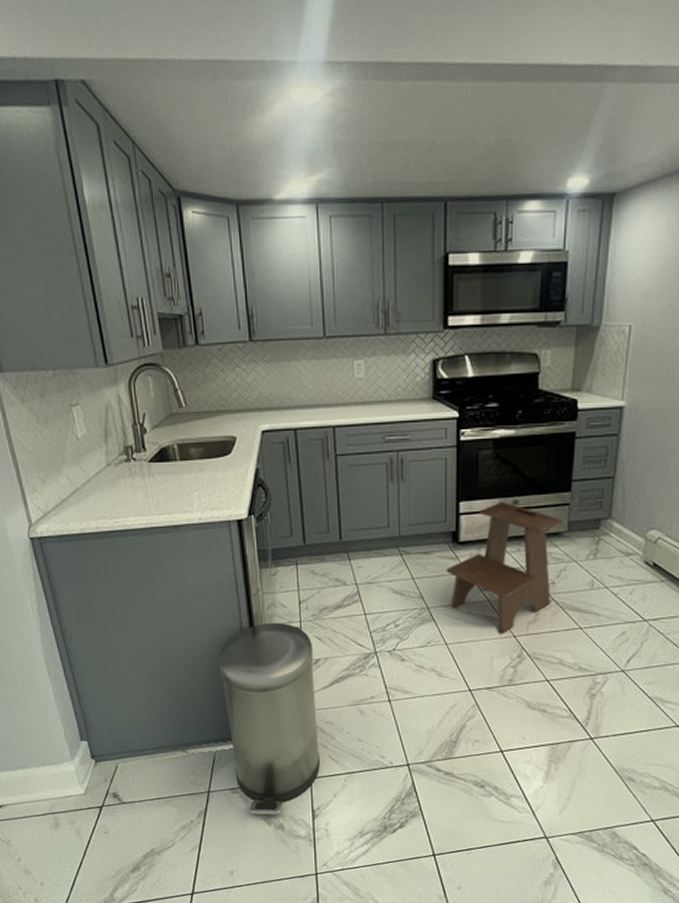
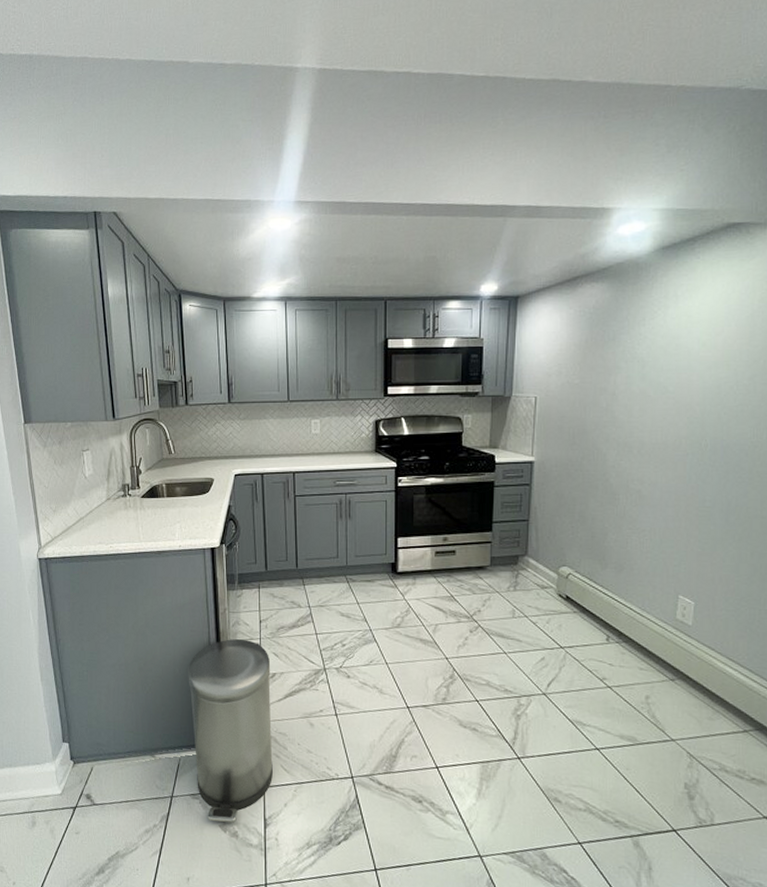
step stool: present [446,502,563,634] -> none [386,539,486,656]

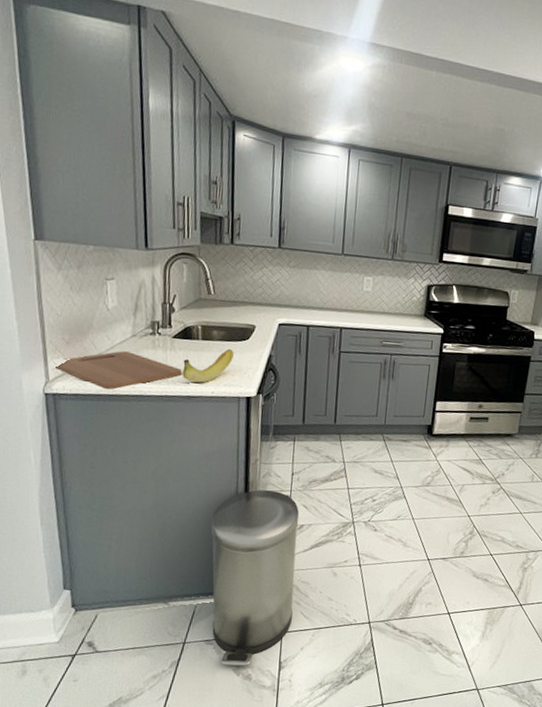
cutting board: none [45,514,152,551] -> present [54,351,183,390]
fruit: none [152,502,196,538] -> present [182,348,234,383]

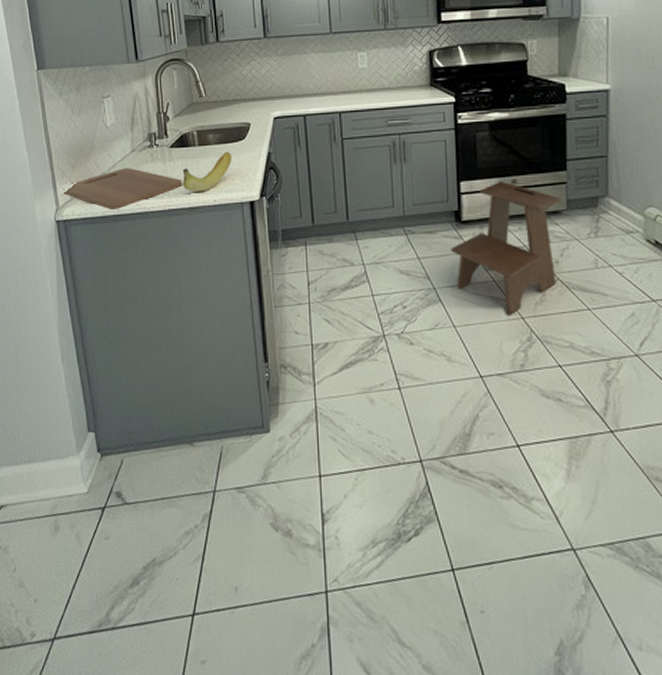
pedal bin: present [210,489,300,666] -> none [228,305,329,519]
step stool: none [419,405,516,514] -> present [450,182,562,316]

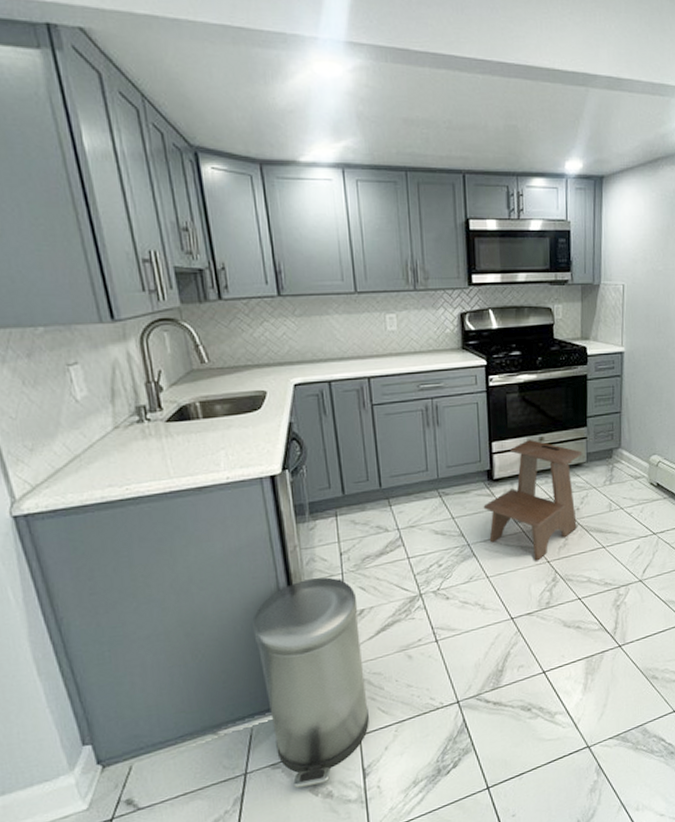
cutting board: present [63,168,183,211] -> none [19,447,186,499]
fruit: present [183,151,232,192] -> none [184,423,246,470]
pedal bin: none [228,305,329,519] -> present [252,577,369,789]

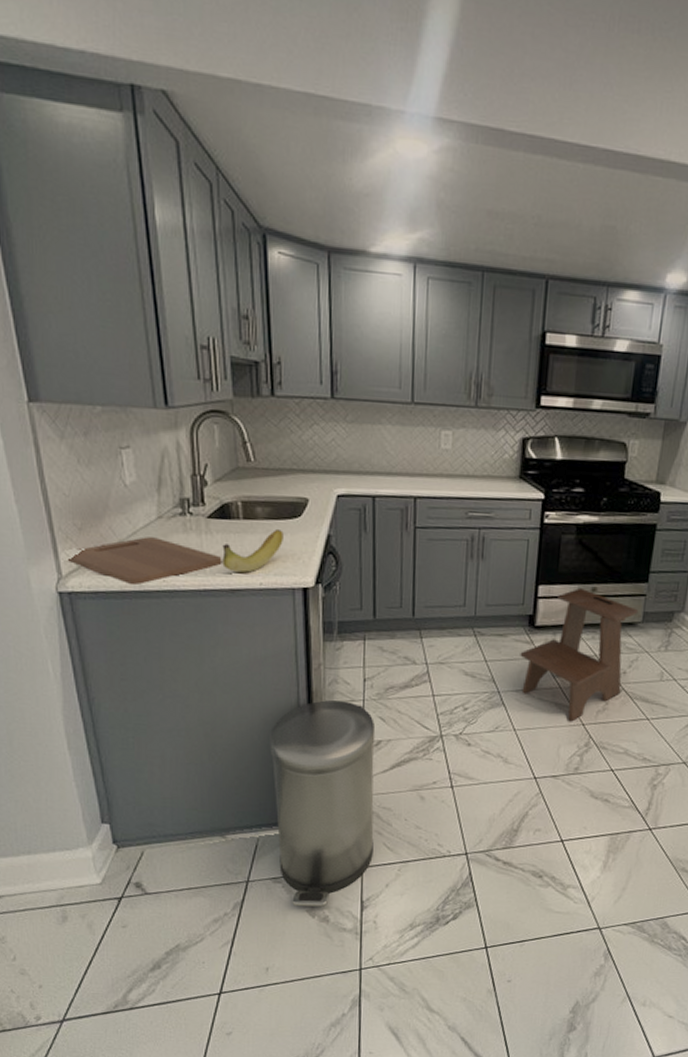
cutting board: none [19,447,186,499] -> present [67,537,222,586]
fruit: none [184,423,246,470] -> present [222,528,283,573]

